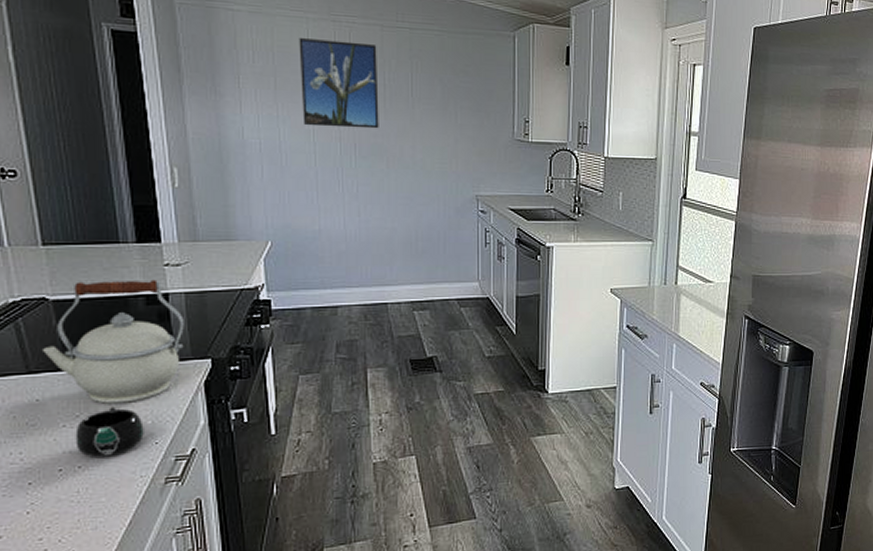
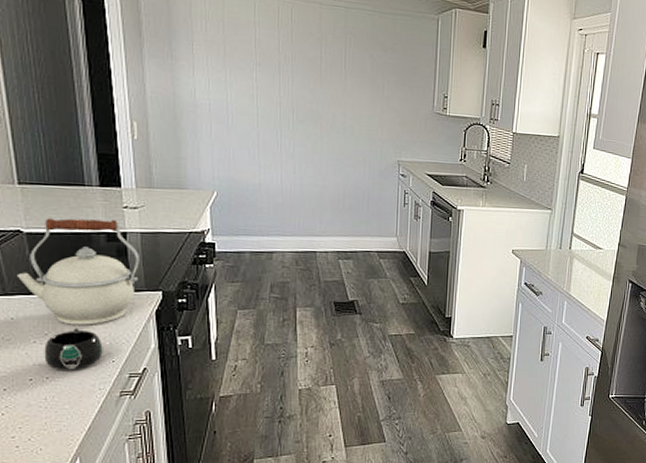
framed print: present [299,38,379,129] -> none [246,11,316,97]

